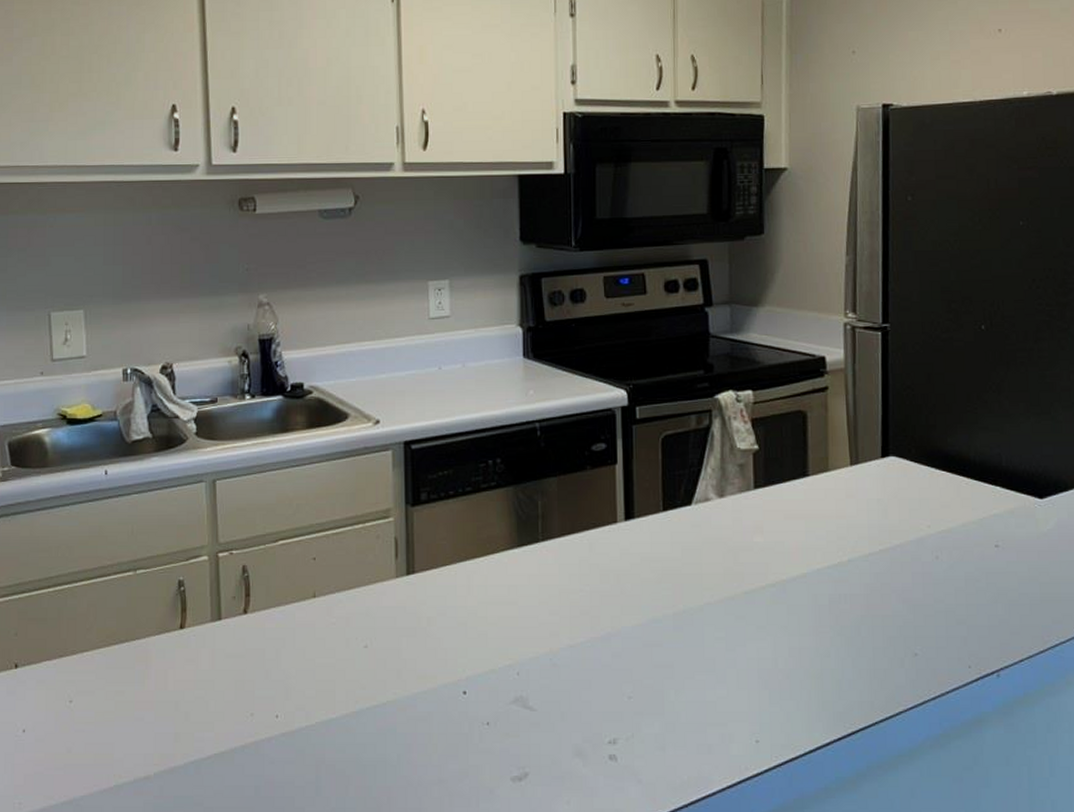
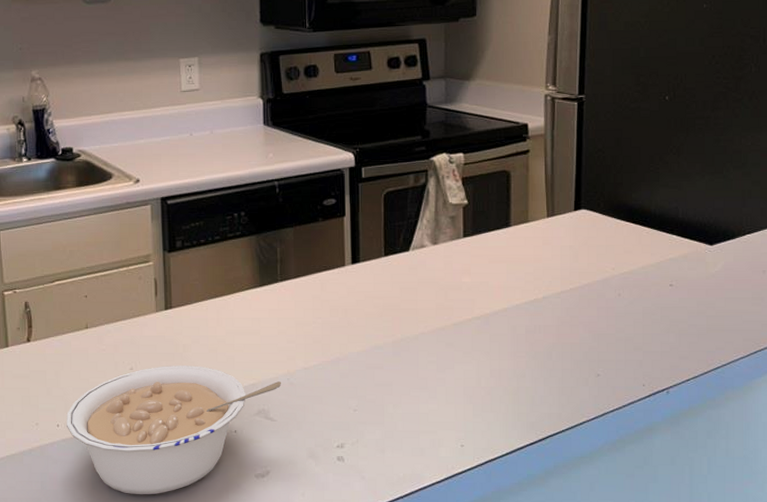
legume: none [286,641,543,803] -> present [66,364,282,495]

